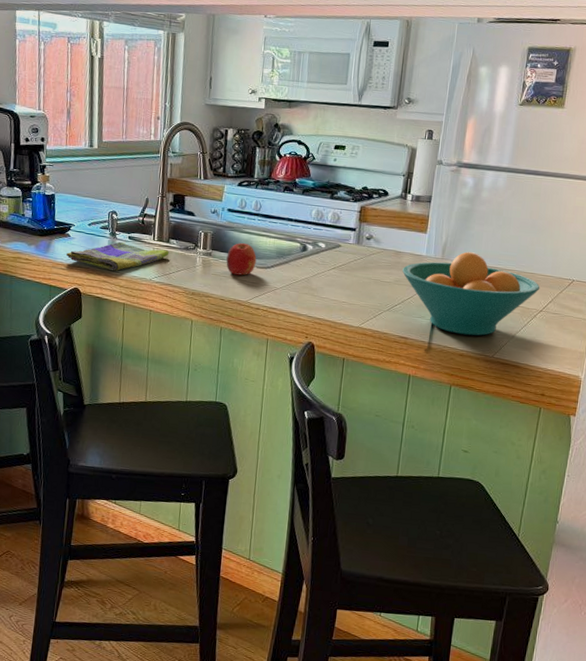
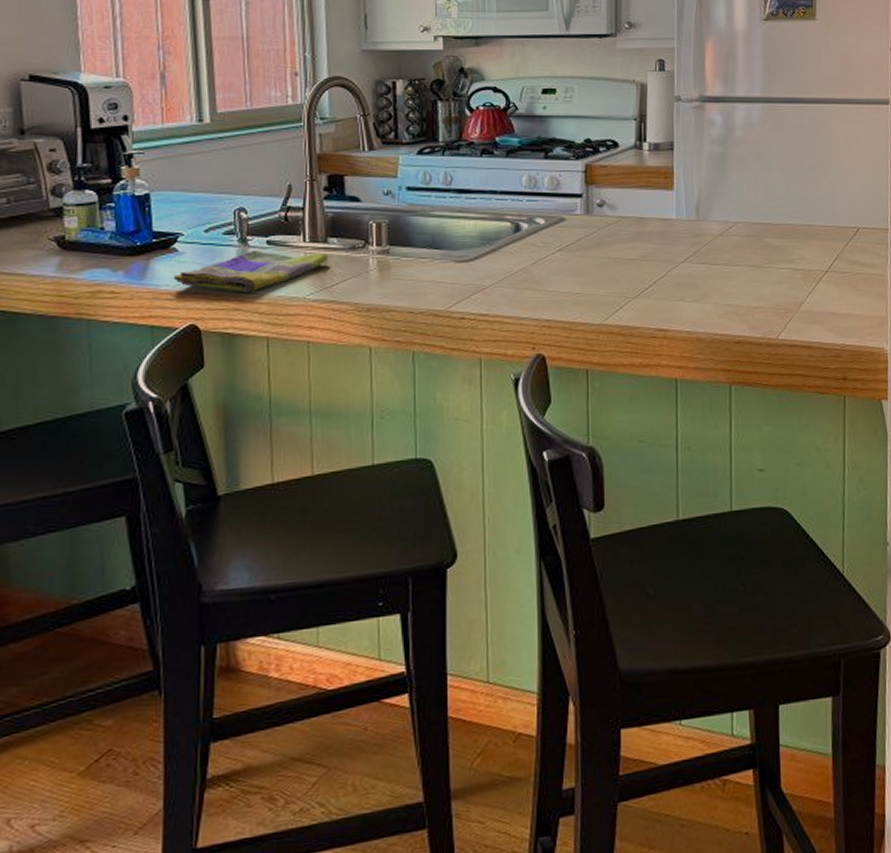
fruit: present [226,243,257,276] -> none [411,231,453,276]
fruit bowl: present [402,252,540,336] -> none [649,207,822,316]

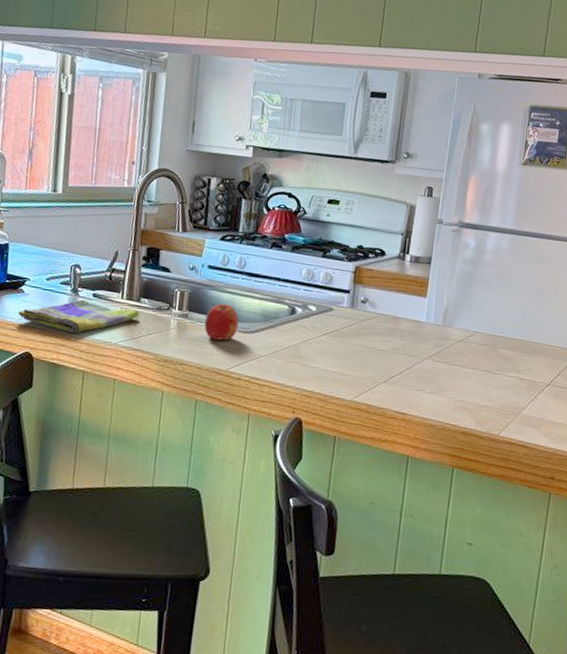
fruit: none [411,231,453,276] -> present [204,304,239,341]

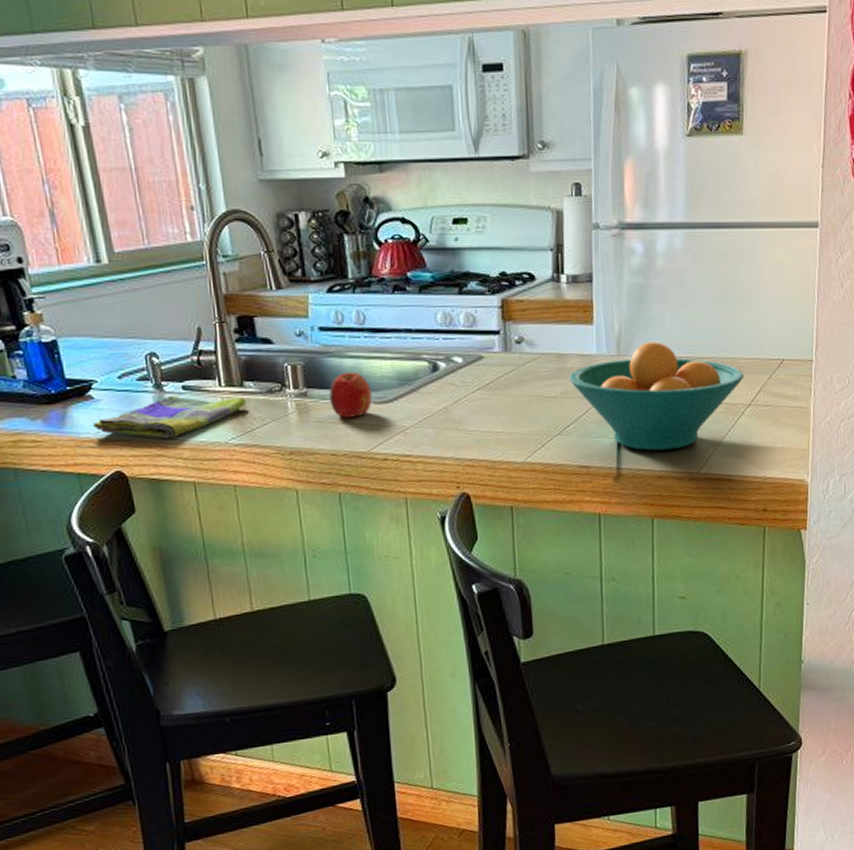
fruit bowl: none [400,318,547,412] -> present [569,341,745,451]

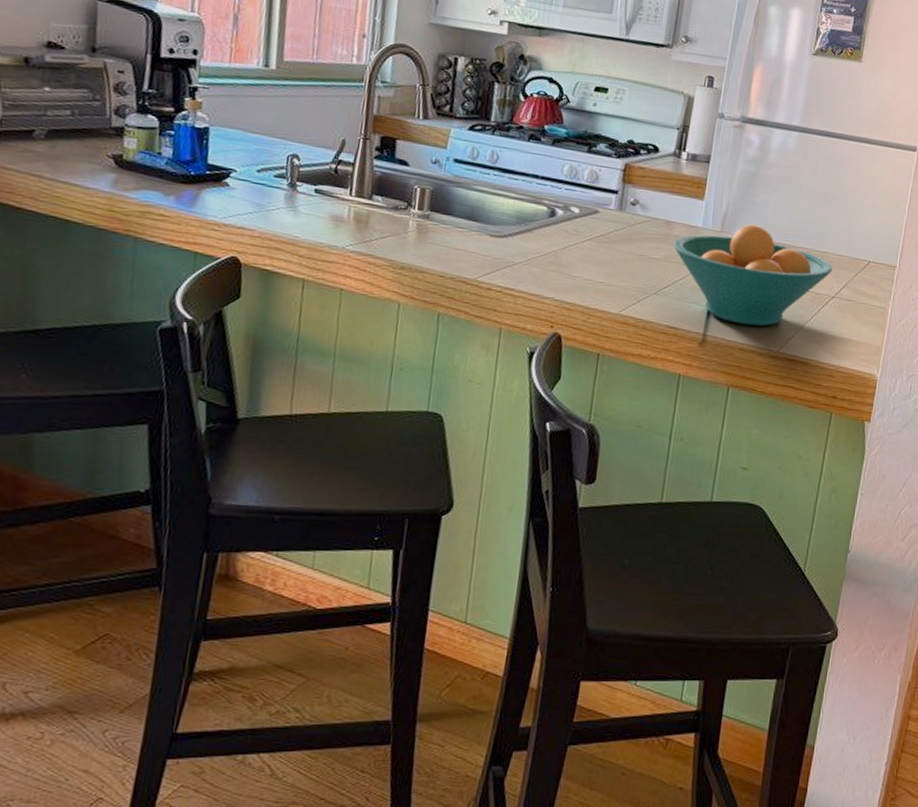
dish towel: present [94,396,246,438] -> none [222,196,372,235]
fruit: present [329,372,372,418] -> none [449,203,490,246]

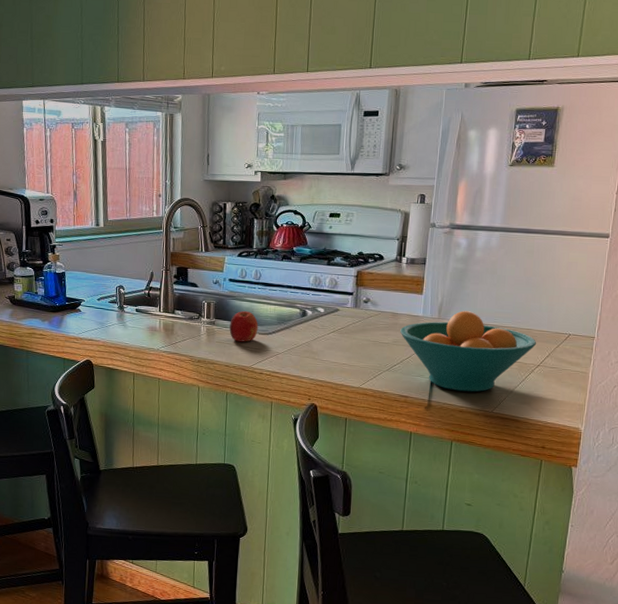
fruit: none [449,203,490,246] -> present [229,311,258,342]

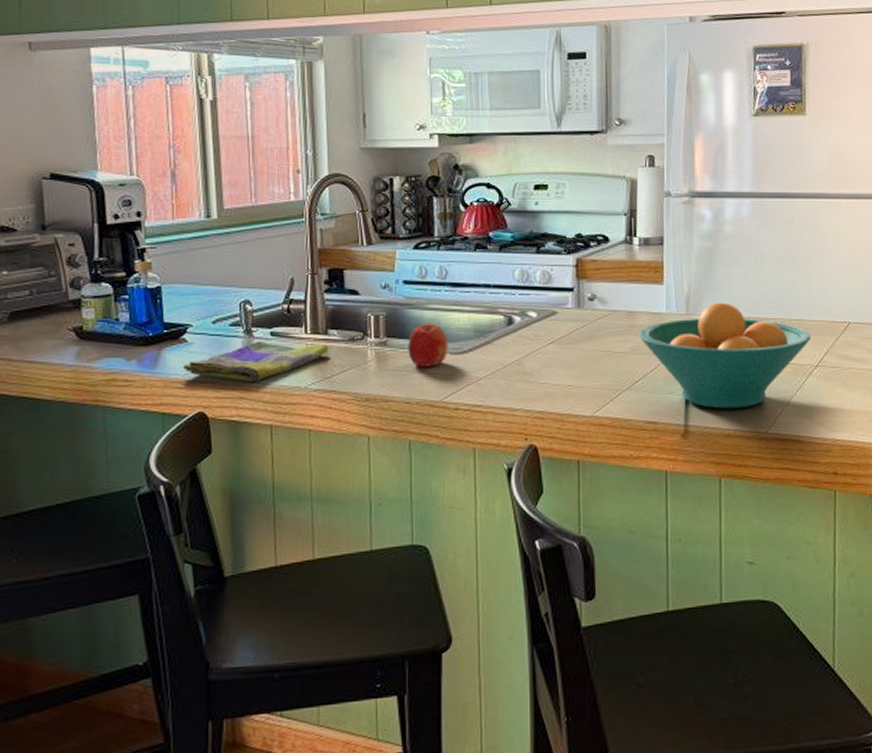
dish towel: none [78,315,175,342] -> present [184,341,329,381]

